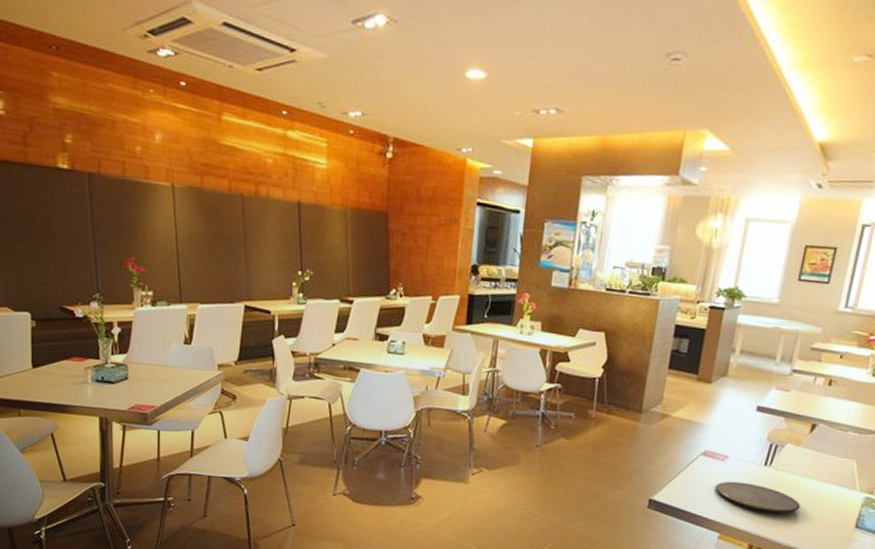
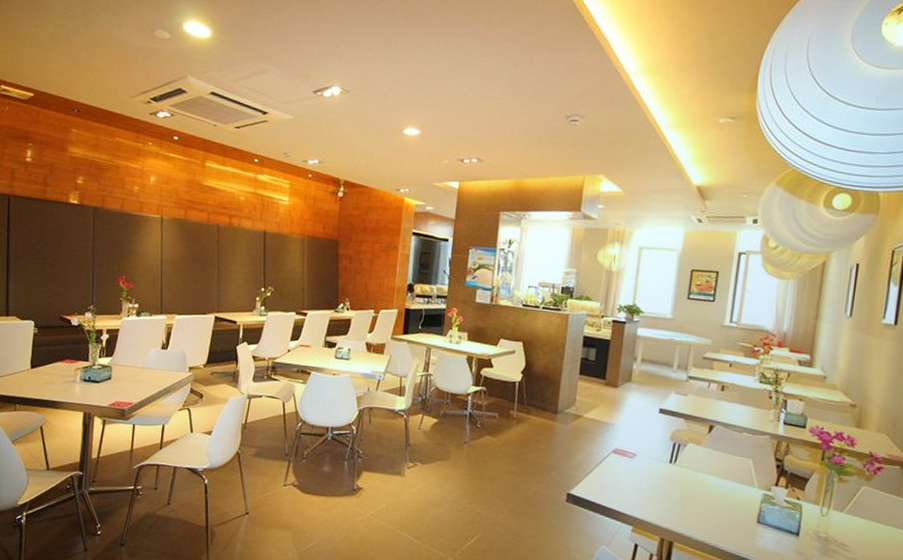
plate: present [715,481,801,513] -> none [626,477,705,508]

